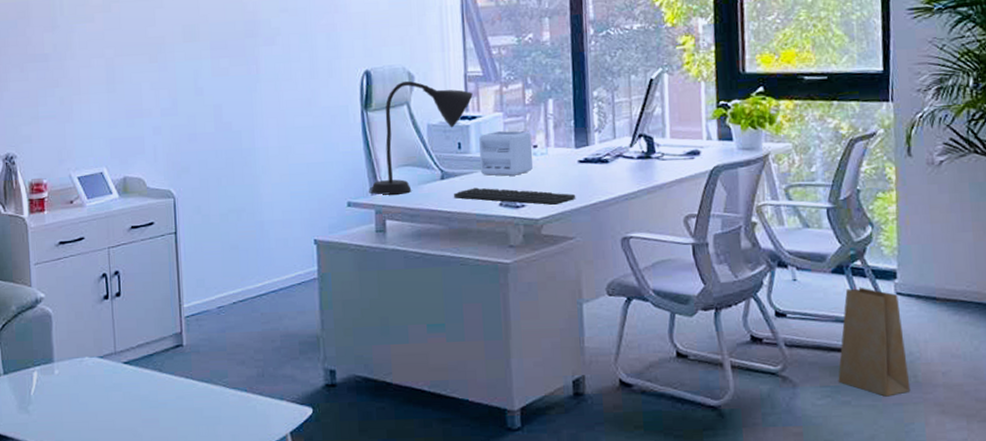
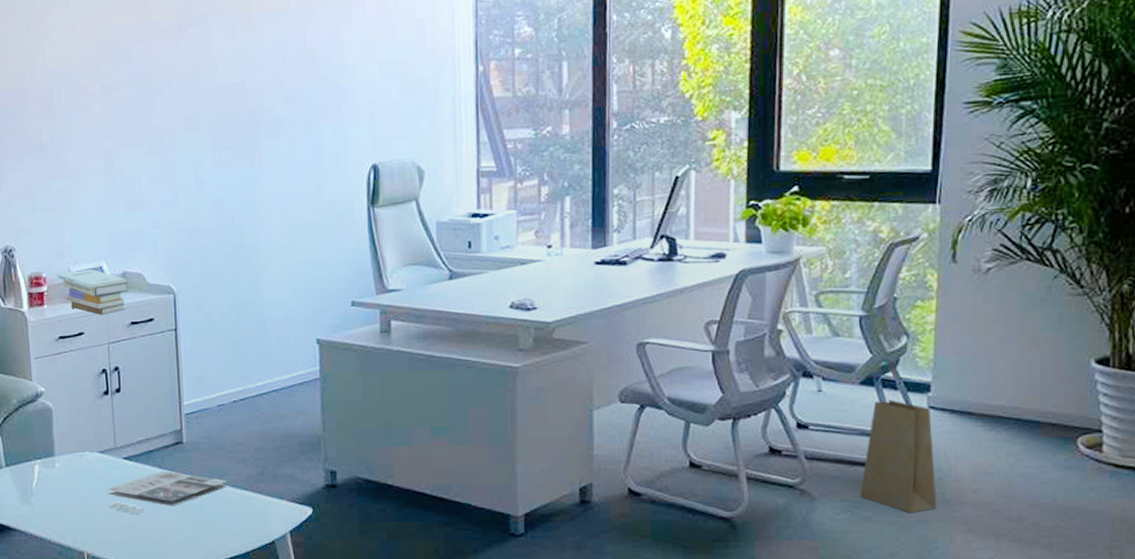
books: none [57,174,128,220] -> present [56,268,128,316]
magazine: none [105,374,228,420] -> present [106,471,228,515]
desk lamp: present [368,80,473,195] -> none [373,175,485,295]
computer keyboard: present [454,187,576,205] -> none [462,288,591,308]
desk organizer: present [478,130,533,176] -> none [490,229,547,277]

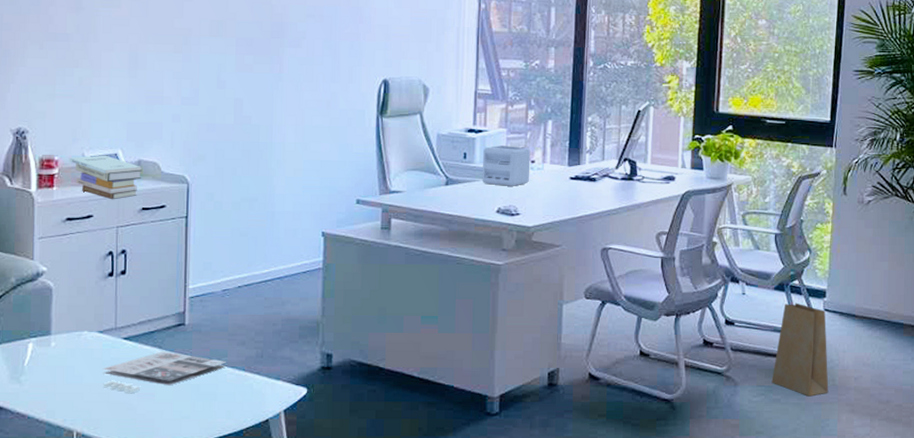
desk organizer: none [490,229,547,277] -> present [482,145,531,186]

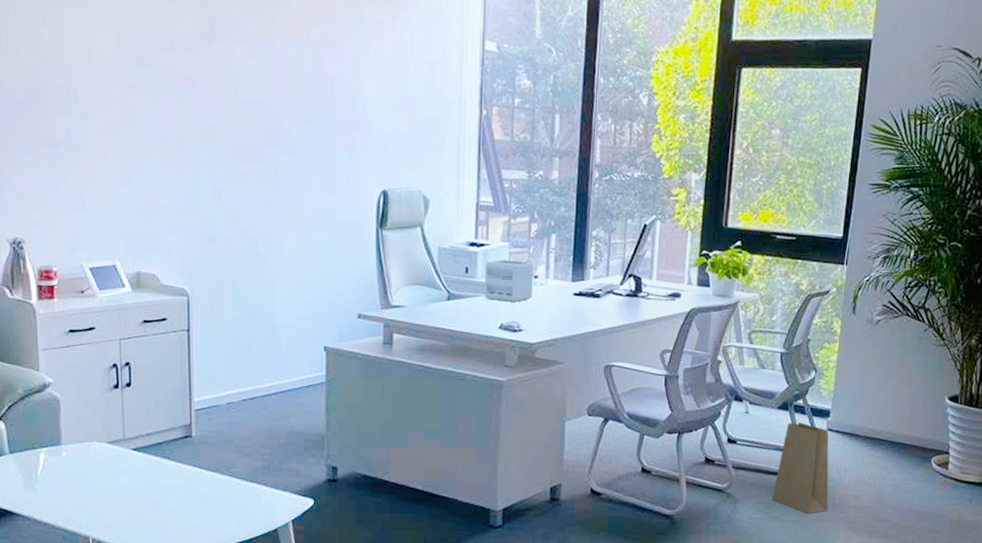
books: present [69,155,142,200] -> none [67,266,142,312]
magazine: present [102,351,227,394] -> none [113,462,235,503]

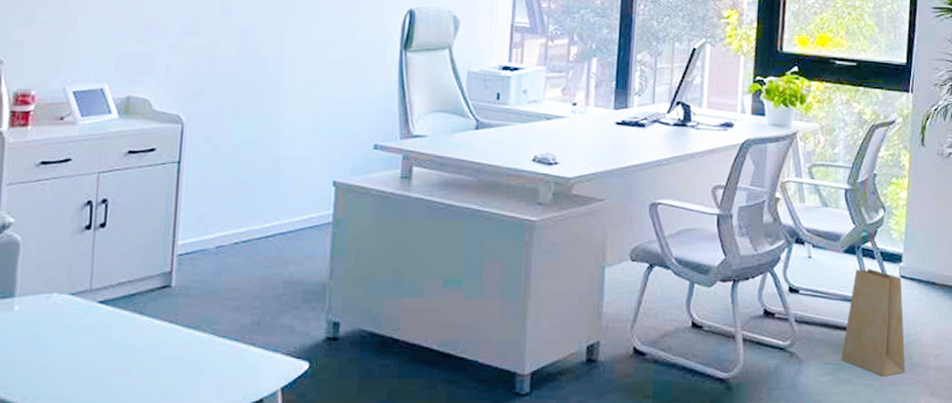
desk organizer: present [484,260,534,302] -> none [516,85,572,132]

